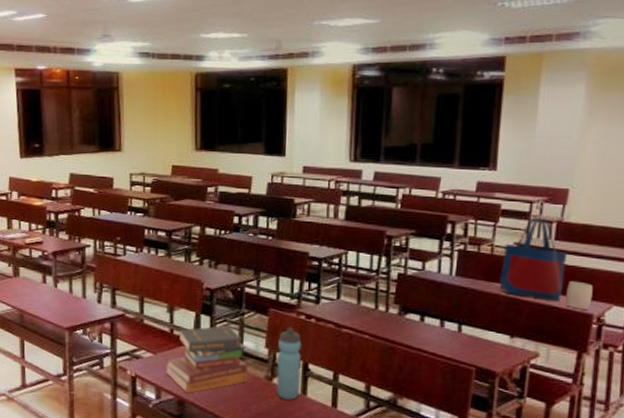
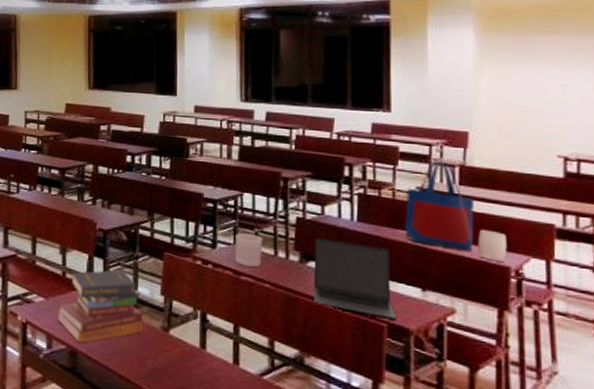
water bottle: present [276,327,302,400] -> none [173,273,200,355]
mug: none [337,289,364,320] -> present [235,233,262,267]
laptop: none [409,291,485,365] -> present [314,237,397,321]

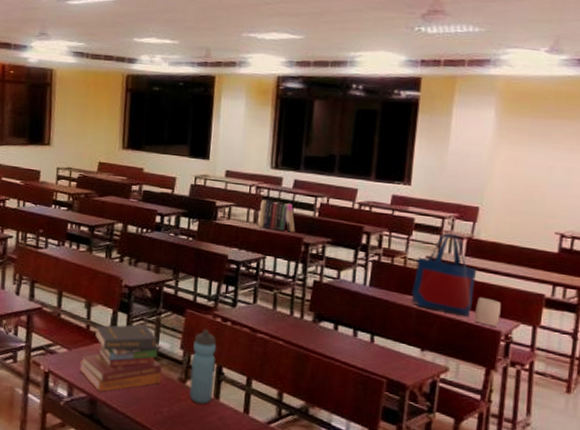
water bottle: none [173,273,200,355] -> present [189,329,217,404]
books: none [232,133,272,167] -> present [258,199,296,233]
mug: present [235,233,262,267] -> none [253,294,280,326]
laptop: present [314,237,397,321] -> none [322,300,396,377]

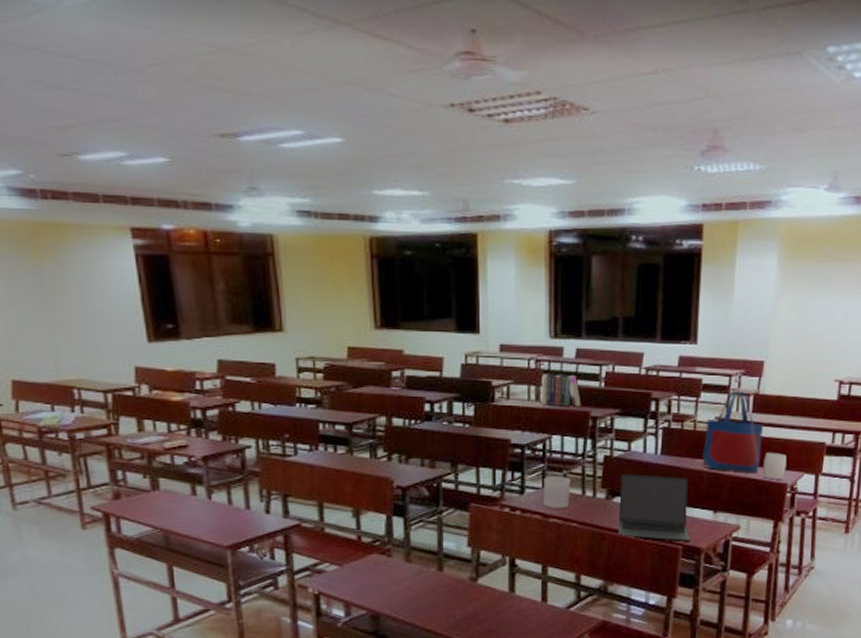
books: present [80,324,162,392] -> none [355,527,451,606]
water bottle: present [189,329,217,404] -> none [480,522,508,600]
mug: none [253,294,280,326] -> present [544,477,570,508]
laptop: none [322,300,396,377] -> present [618,473,691,543]

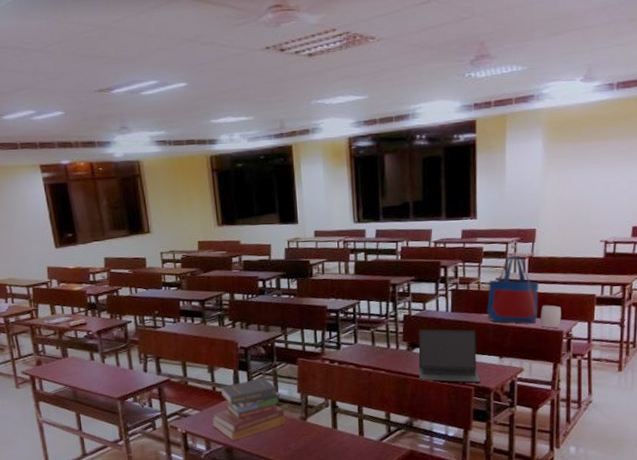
books: none [355,527,451,606] -> present [212,378,286,441]
books: present [540,373,581,407] -> none [349,251,383,277]
mug: present [544,477,570,508] -> none [355,334,378,360]

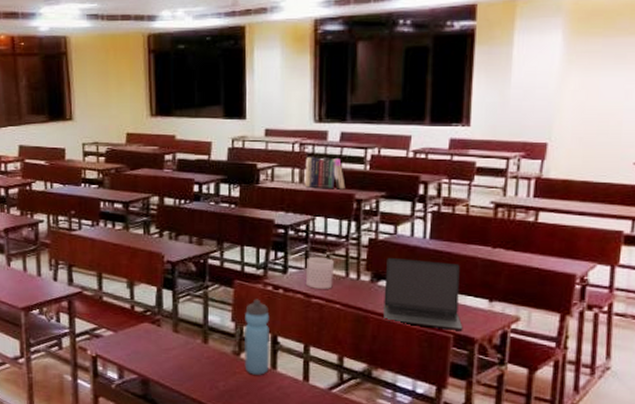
books: present [212,378,286,441] -> none [128,300,215,372]
water bottle: none [308,372,331,435] -> present [243,299,270,375]
books: none [349,251,383,277] -> present [304,156,346,189]
mug: none [355,334,378,360] -> present [306,257,334,289]
tote bag: present [487,255,539,324] -> none [476,174,548,262]
mug: present [541,305,561,328] -> none [546,239,575,270]

